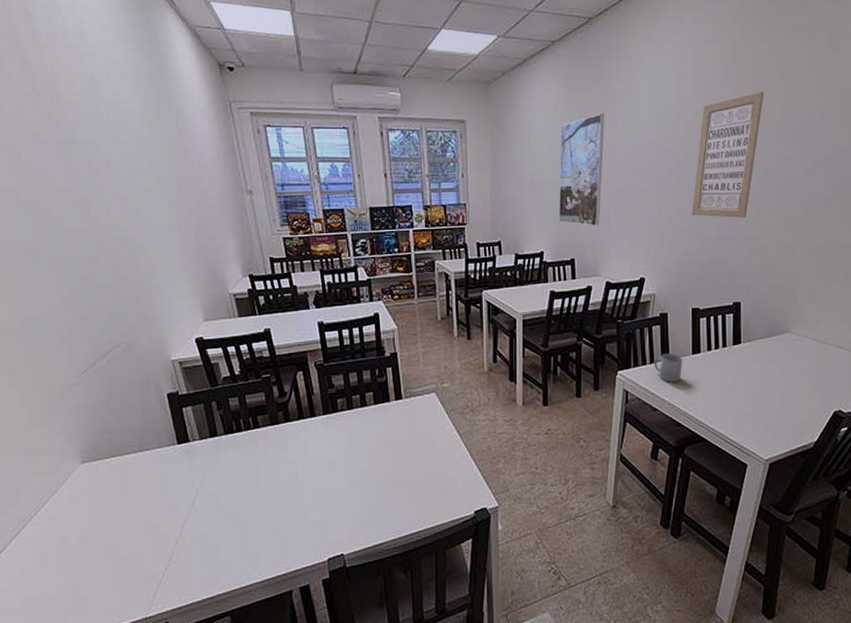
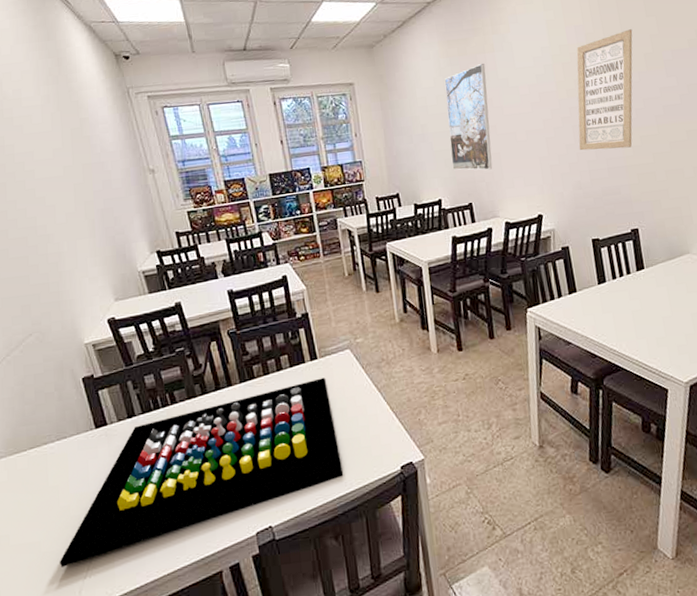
board game: none [135,418,418,571] -> present [59,377,344,567]
mug: present [654,354,683,382] -> none [561,285,591,315]

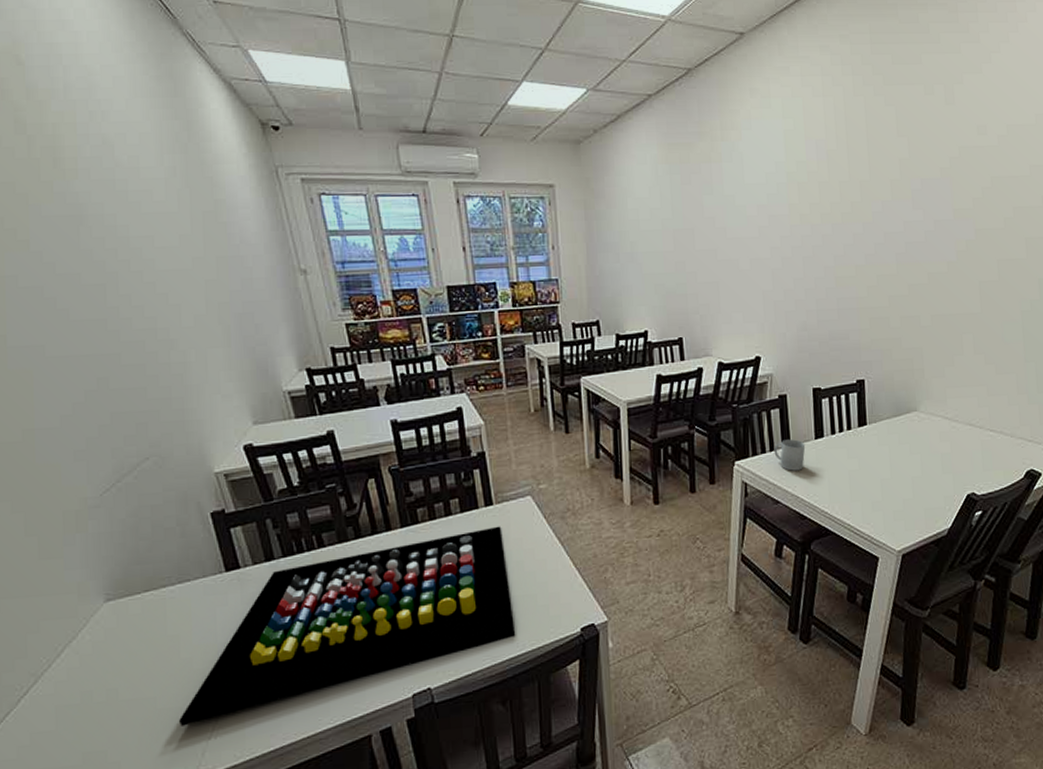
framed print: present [444,64,493,170] -> none [661,175,710,301]
mug: none [561,285,591,315] -> present [774,439,806,471]
wall art: present [576,29,633,151] -> none [808,149,880,288]

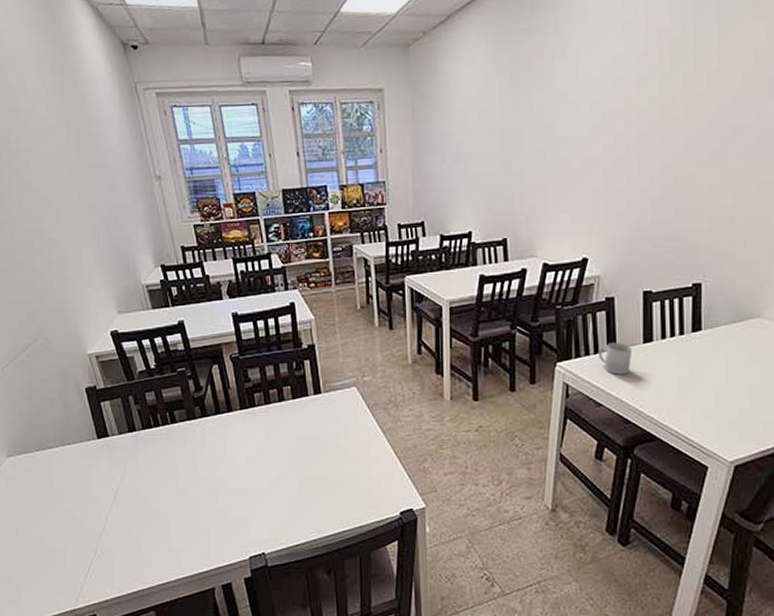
board game: present [178,526,516,726] -> none [62,413,341,564]

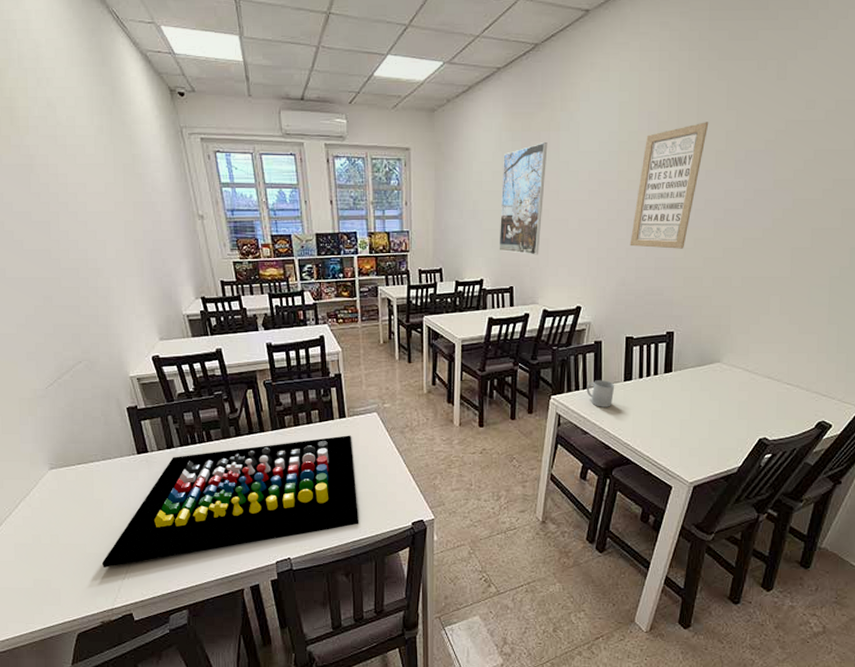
board game: none [62,413,341,564] -> present [101,435,359,567]
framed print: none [488,72,541,202] -> present [499,143,548,255]
wall art: none [643,35,733,186] -> present [630,122,709,249]

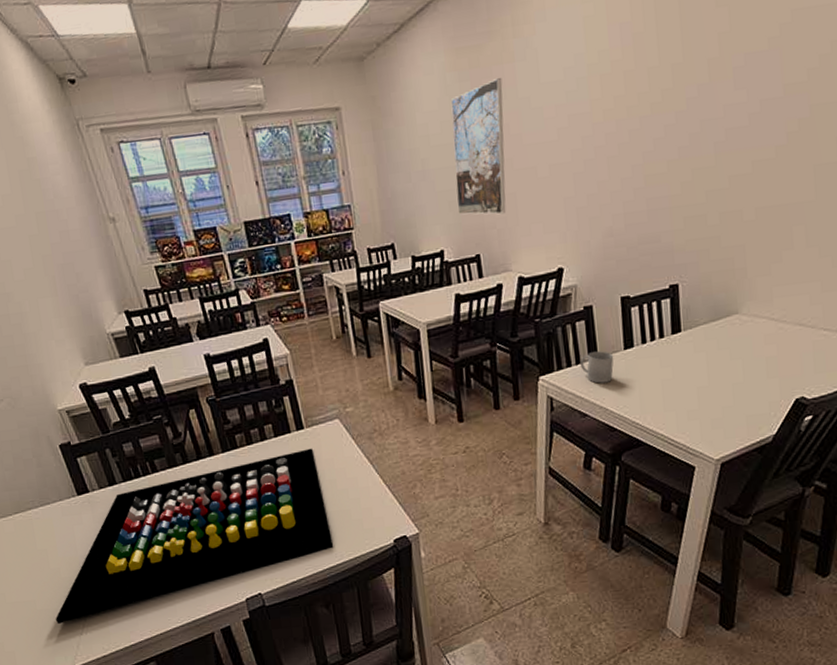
wall art: present [630,122,709,249] -> none [613,25,696,189]

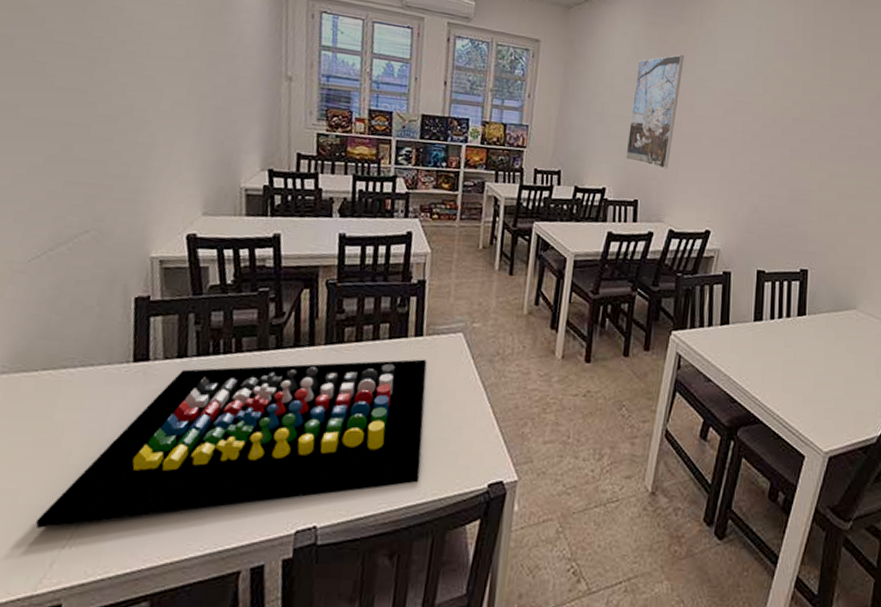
mug: present [580,351,614,384] -> none [712,317,744,351]

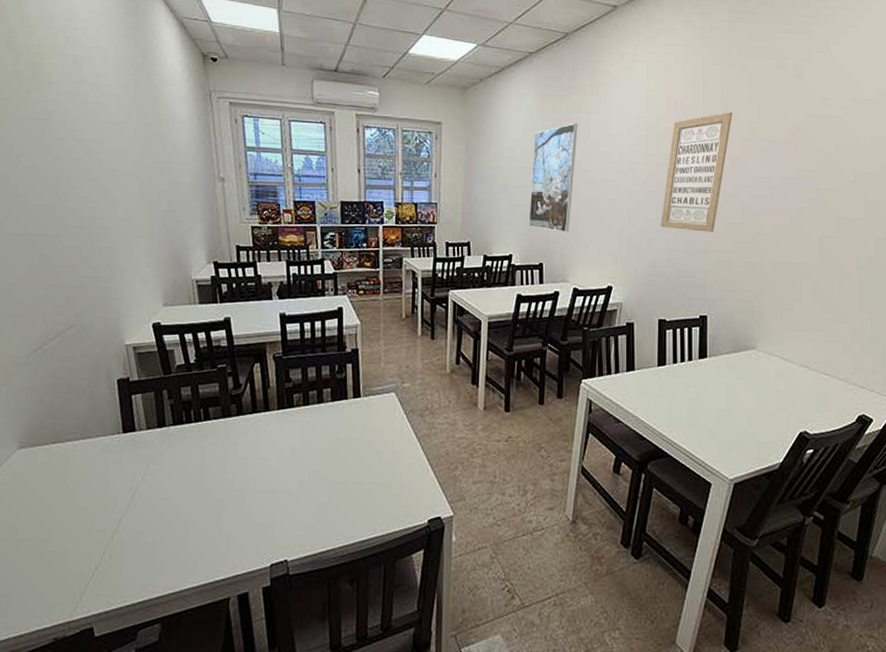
board game: present [35,359,427,528] -> none [64,417,369,569]
wall art: none [764,59,843,181] -> present [660,112,733,232]

